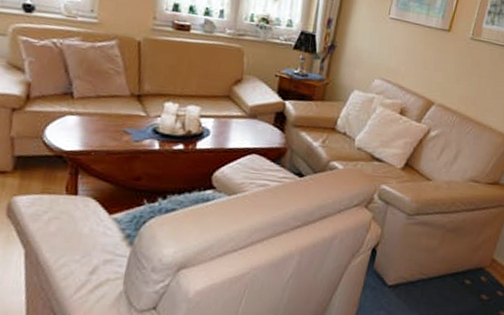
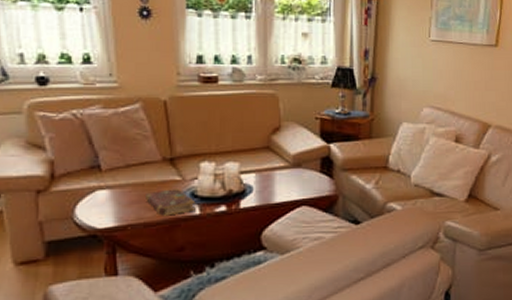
book: none [111,122,156,147] -> present [146,189,196,216]

